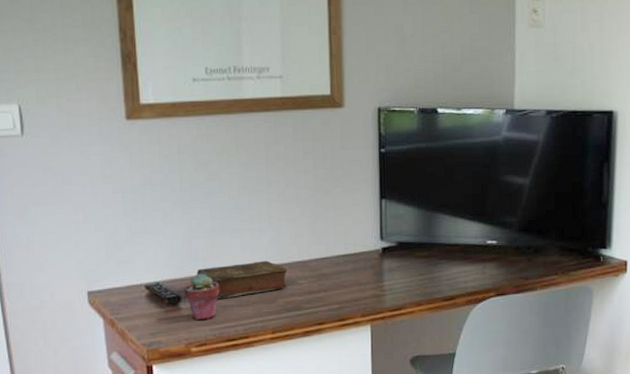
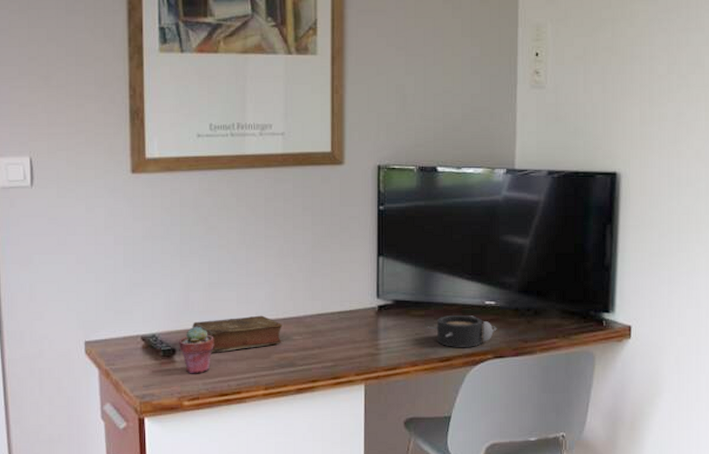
alarm clock: none [430,255,499,286] -> present [427,316,497,347]

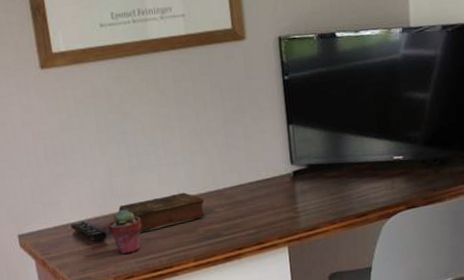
alarm clock: present [427,316,497,347] -> none [341,171,407,203]

